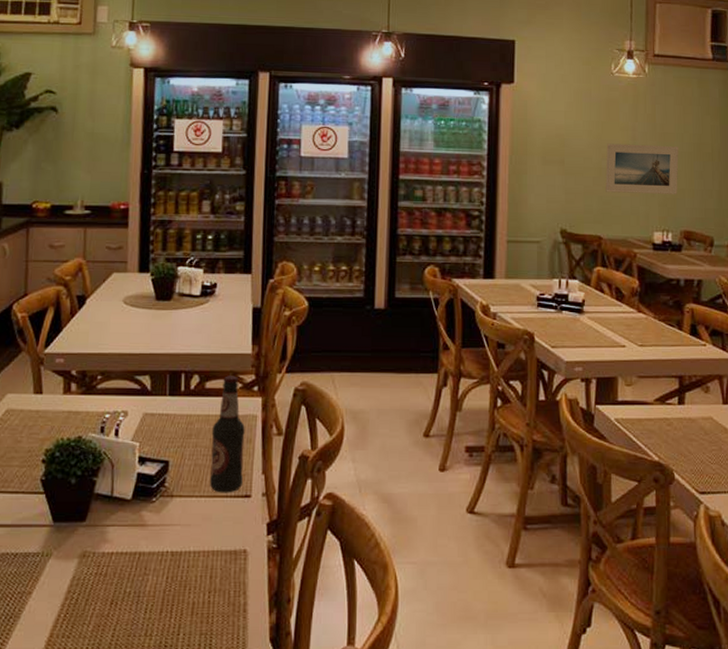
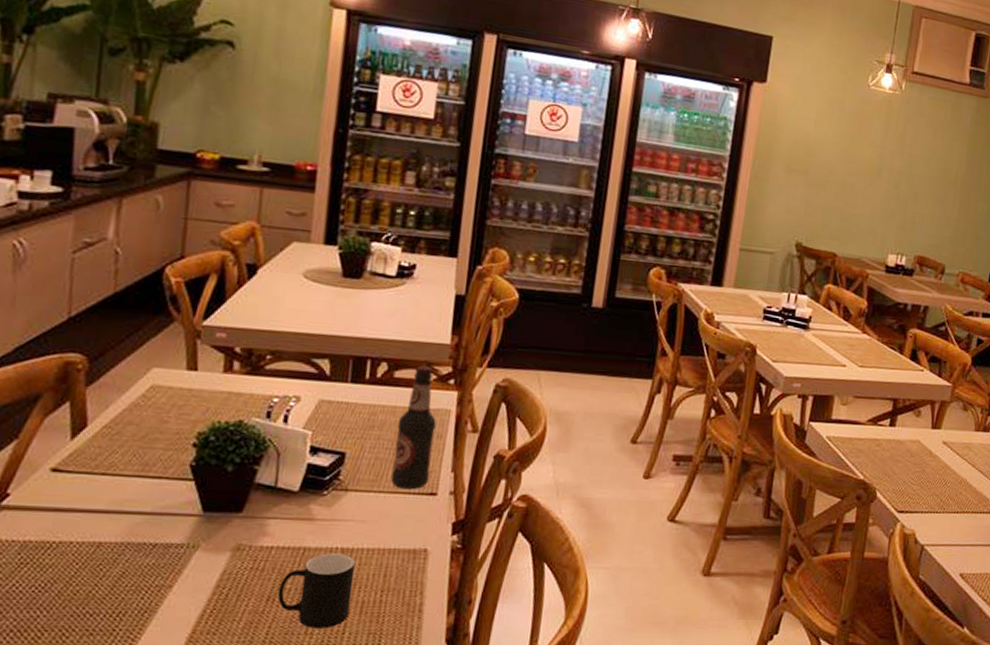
cup: none [119,557,185,630] -> present [277,553,355,628]
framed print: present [605,143,679,194] -> none [846,158,924,219]

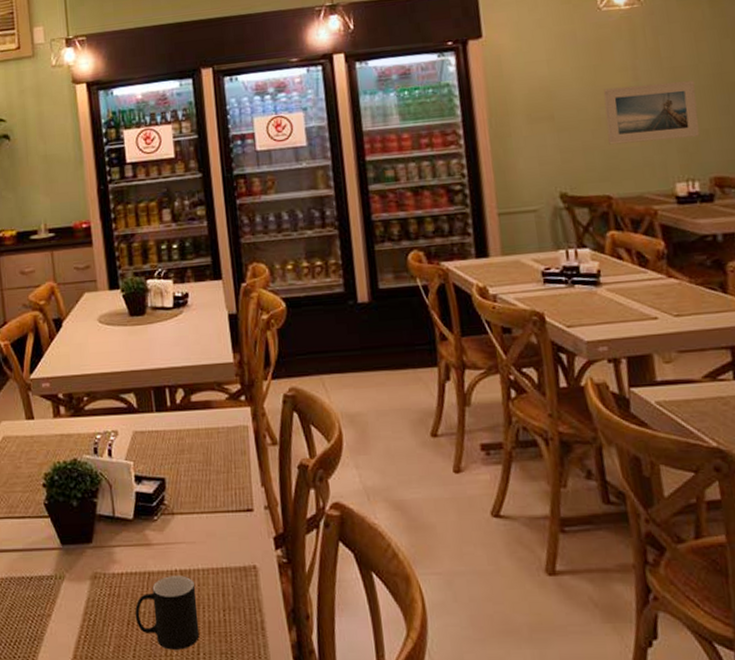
bottle: present [391,366,436,490] -> none [203,386,243,508]
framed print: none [846,158,924,219] -> present [603,81,700,145]

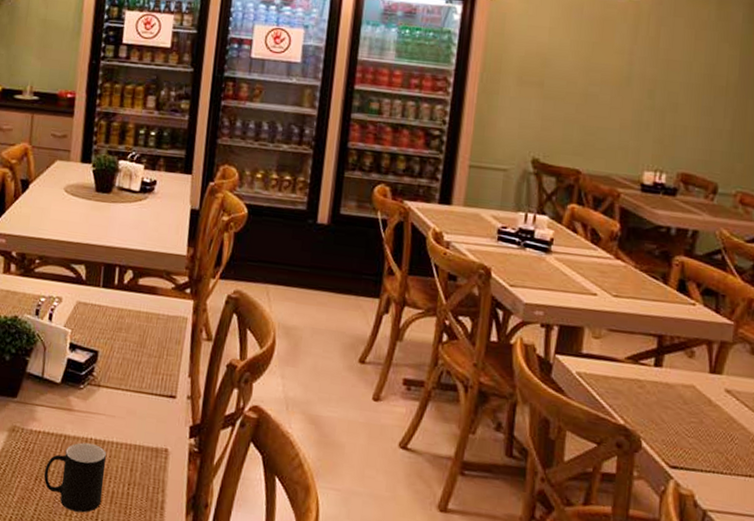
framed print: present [603,81,700,145] -> none [590,67,685,131]

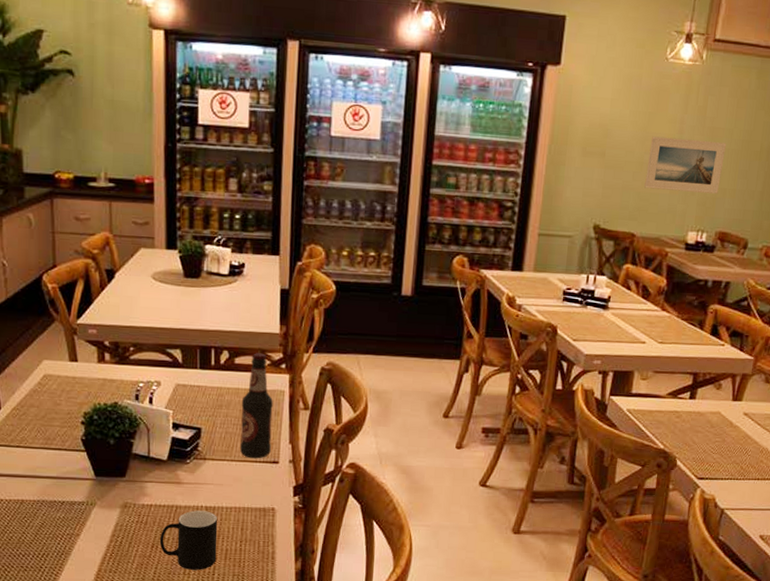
bottle: none [136,274,175,391] -> present [240,353,273,459]
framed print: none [590,67,685,131] -> present [644,136,726,194]

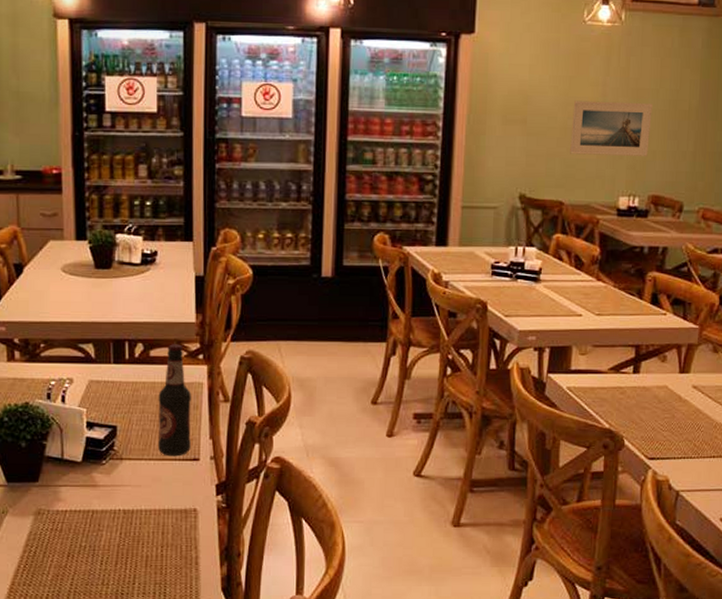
cup: present [159,510,218,570] -> none [75,515,137,580]

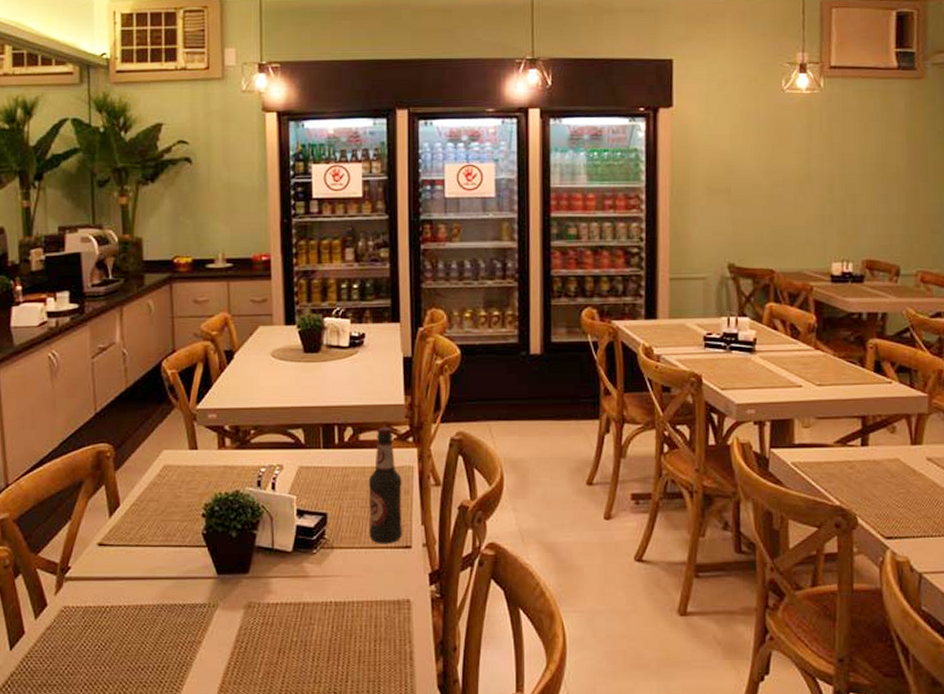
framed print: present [570,100,652,156] -> none [777,167,860,222]

